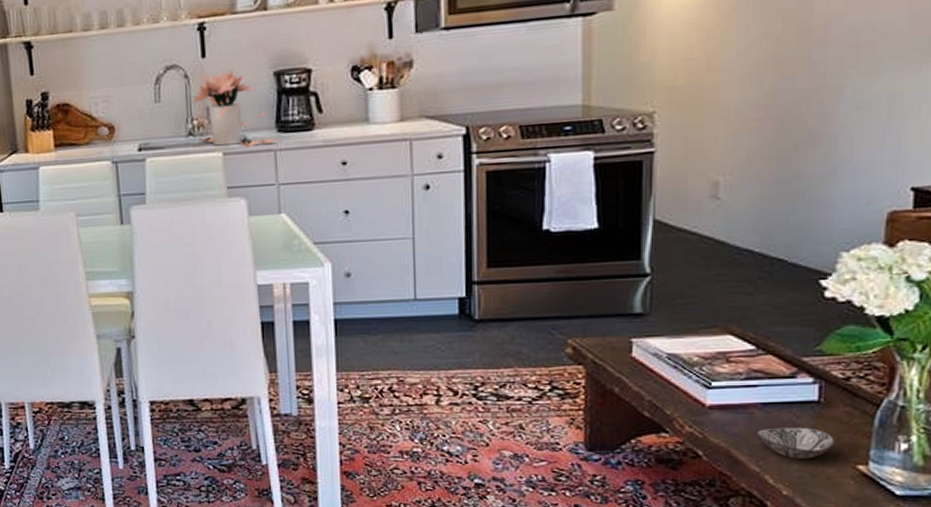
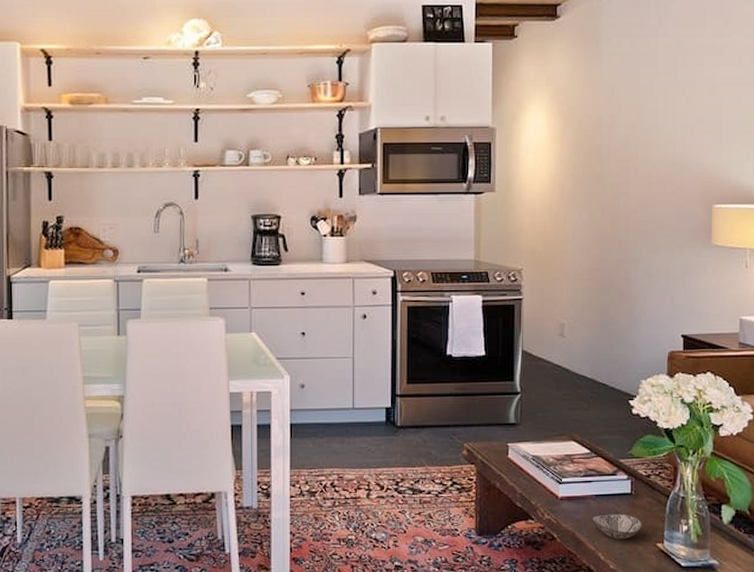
bouquet: present [192,69,277,148] -> none [184,210,252,276]

